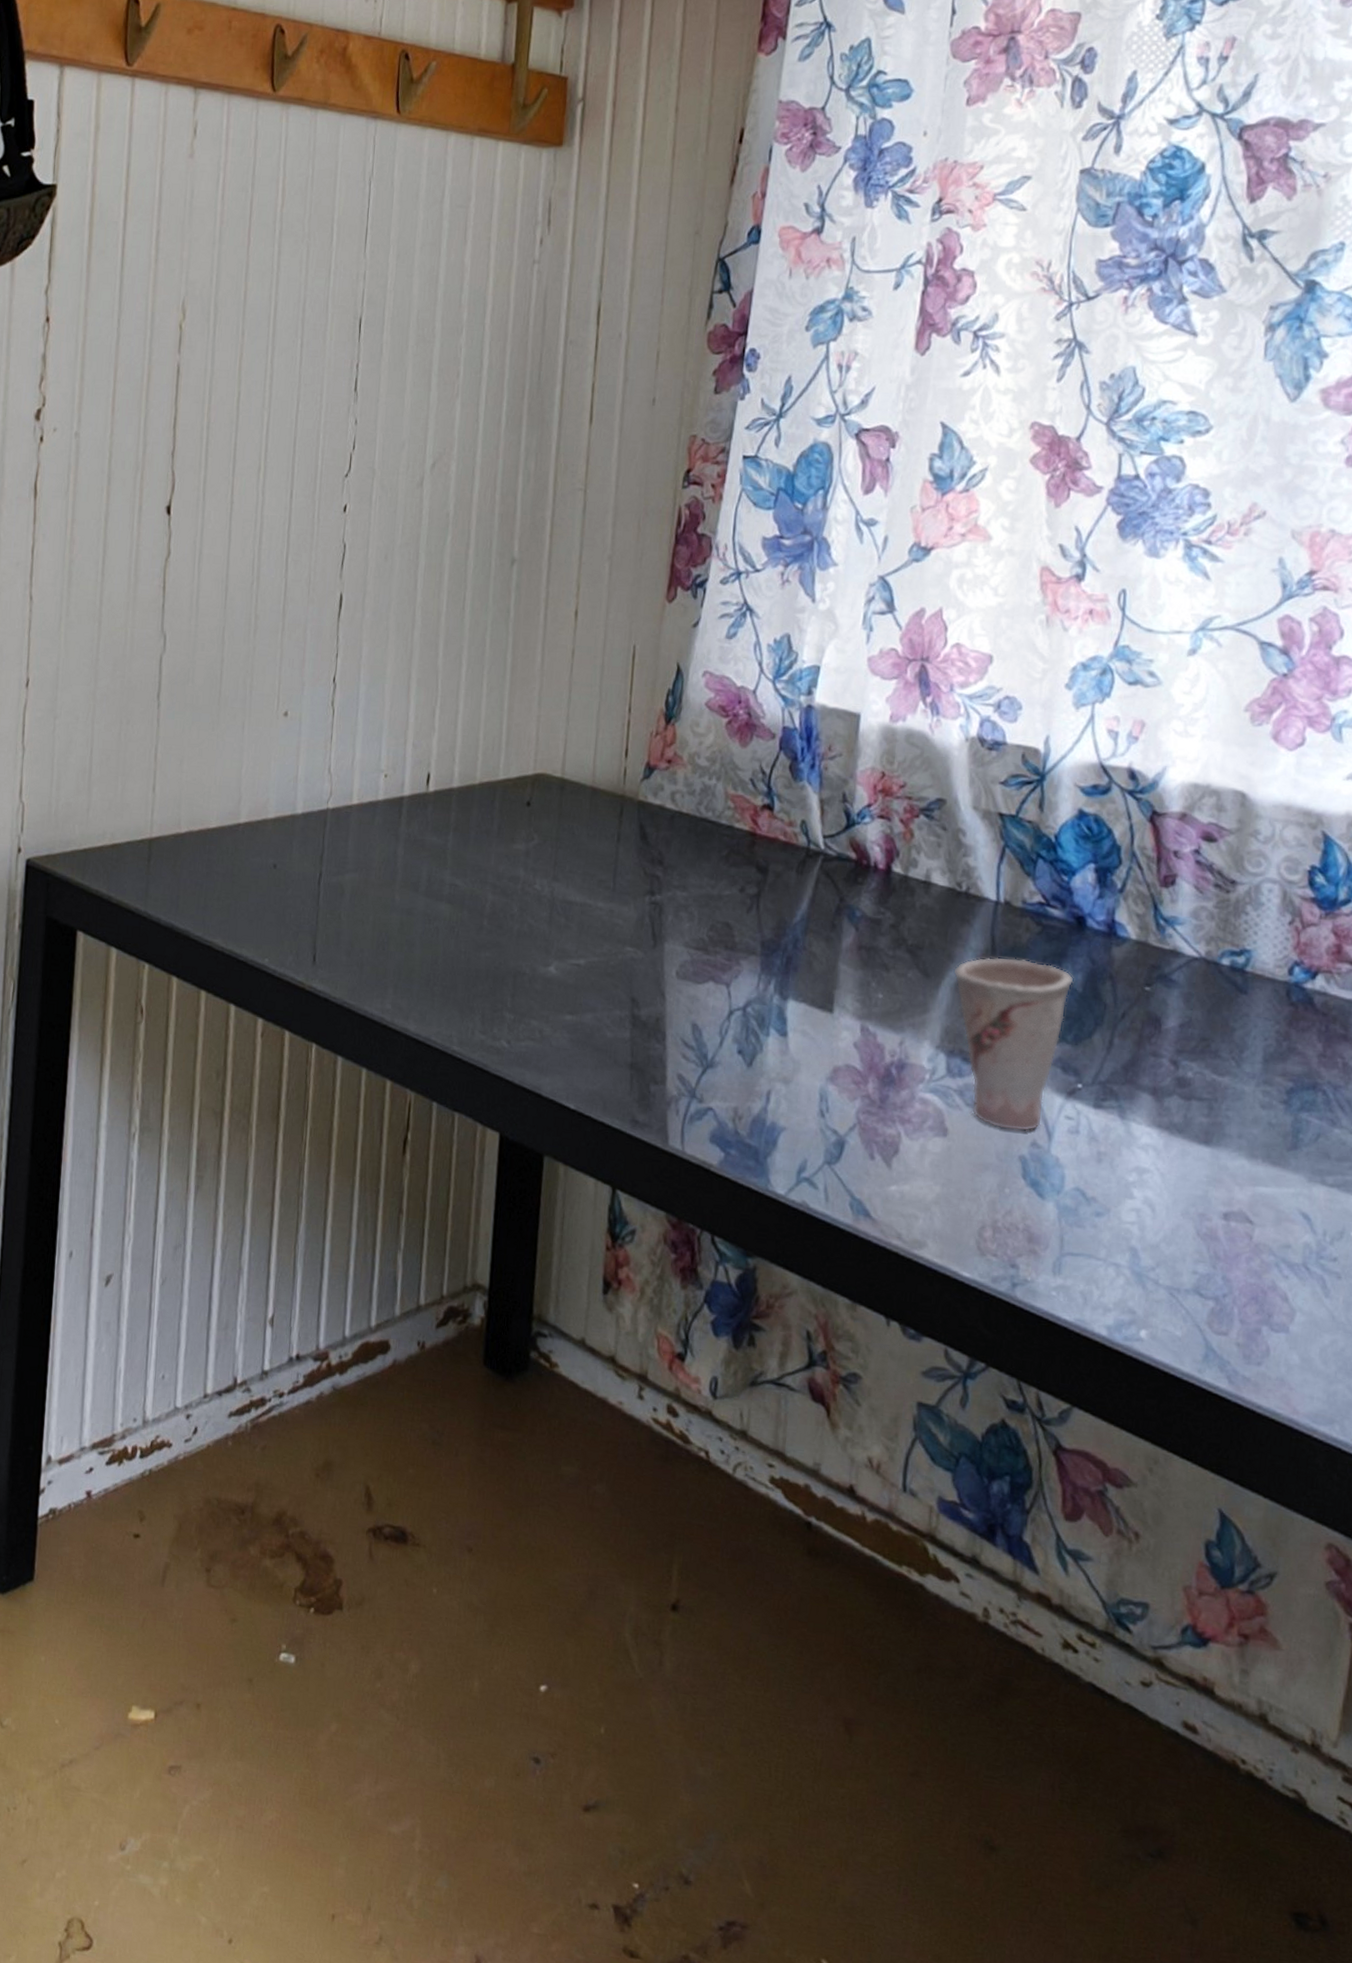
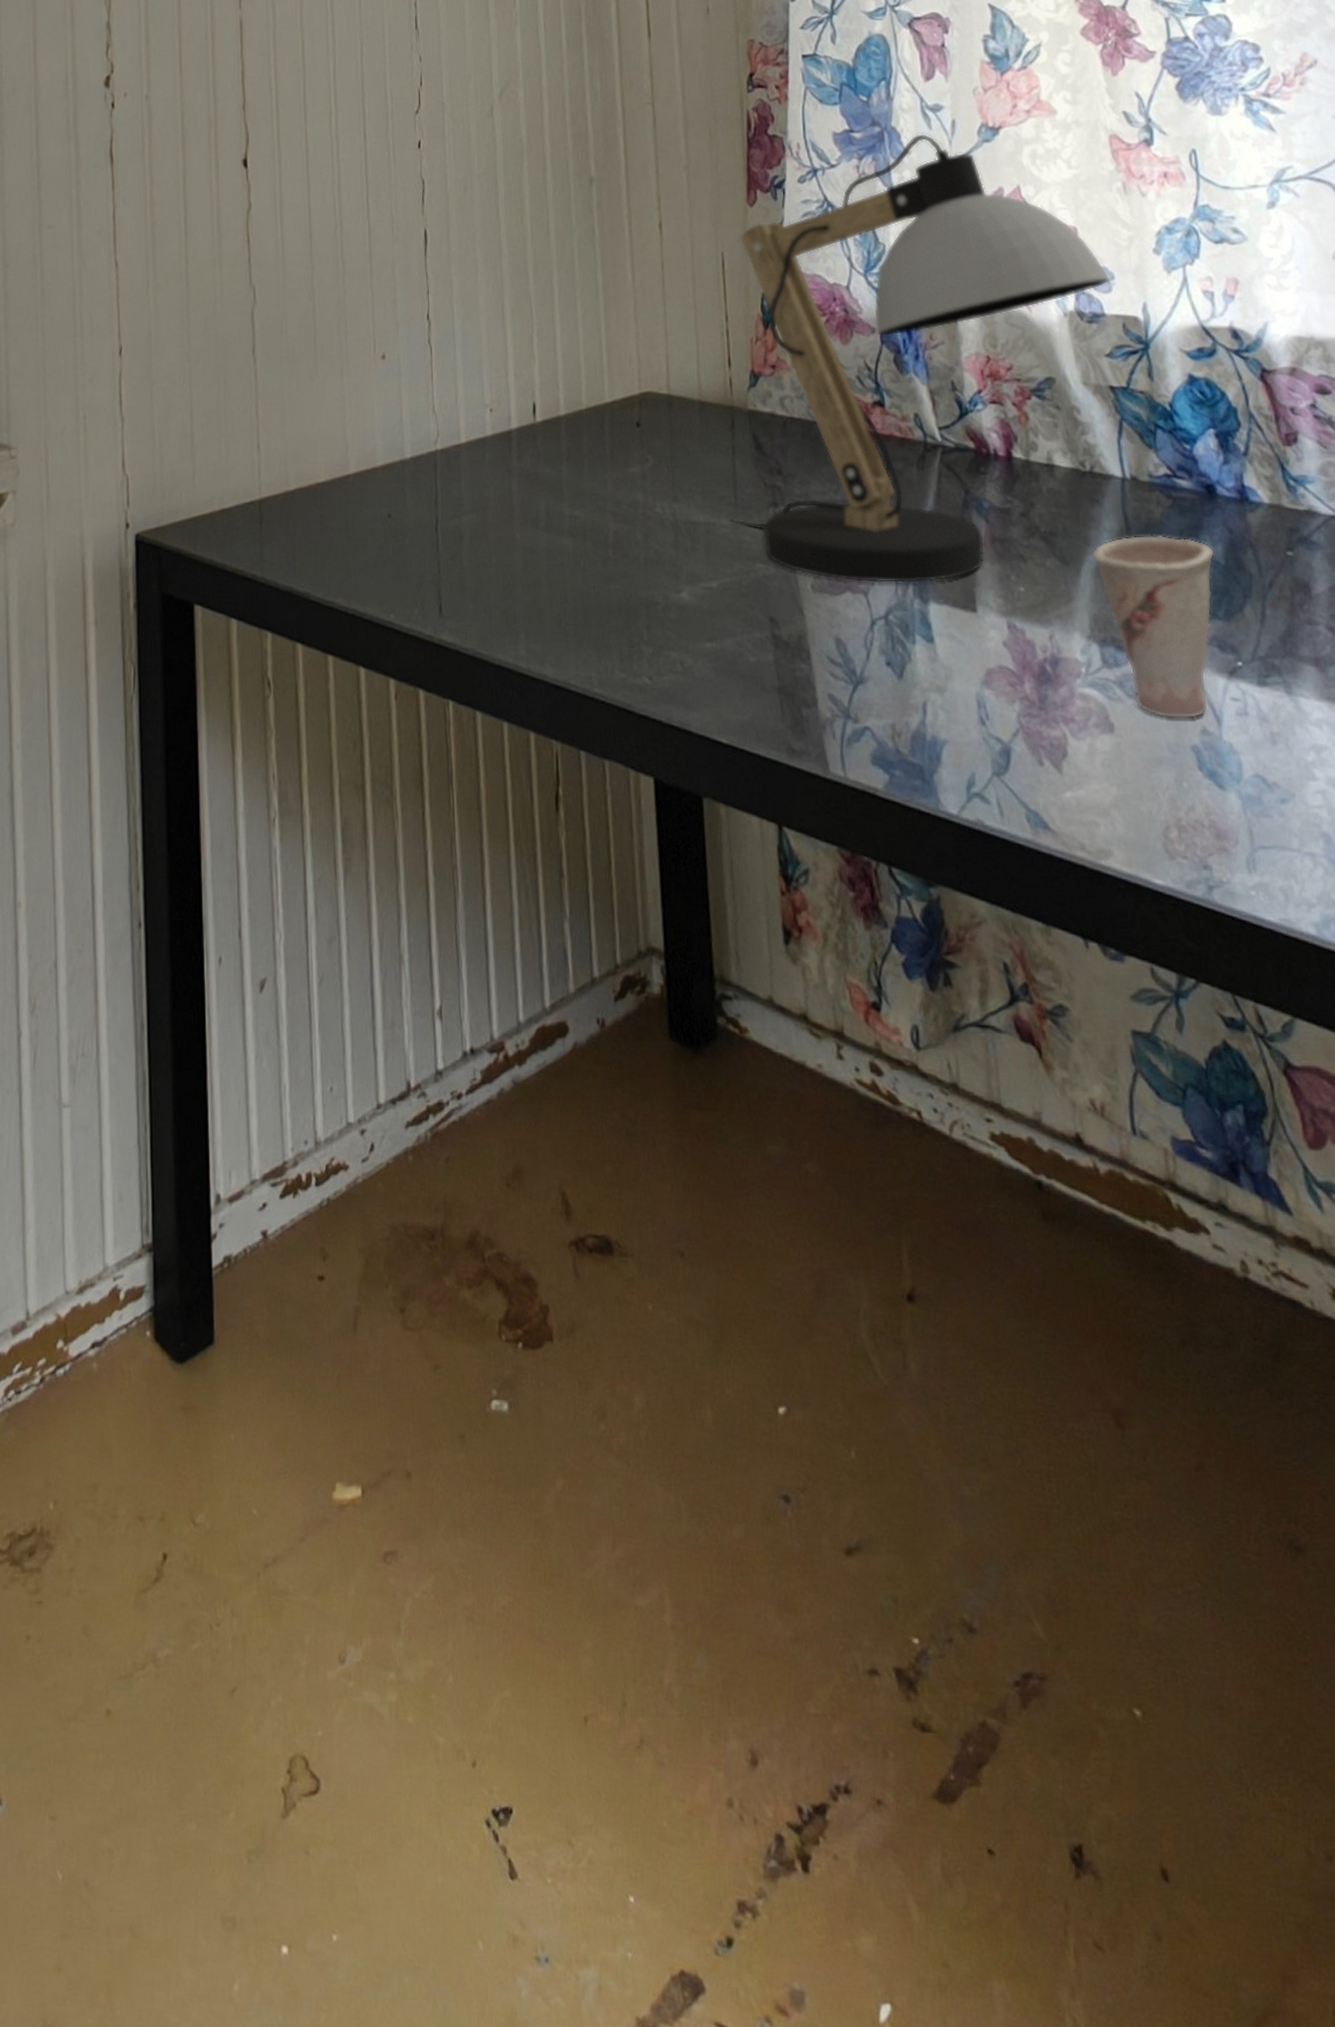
desk lamp: none [605,546,1018,981] -> present [729,133,1110,584]

